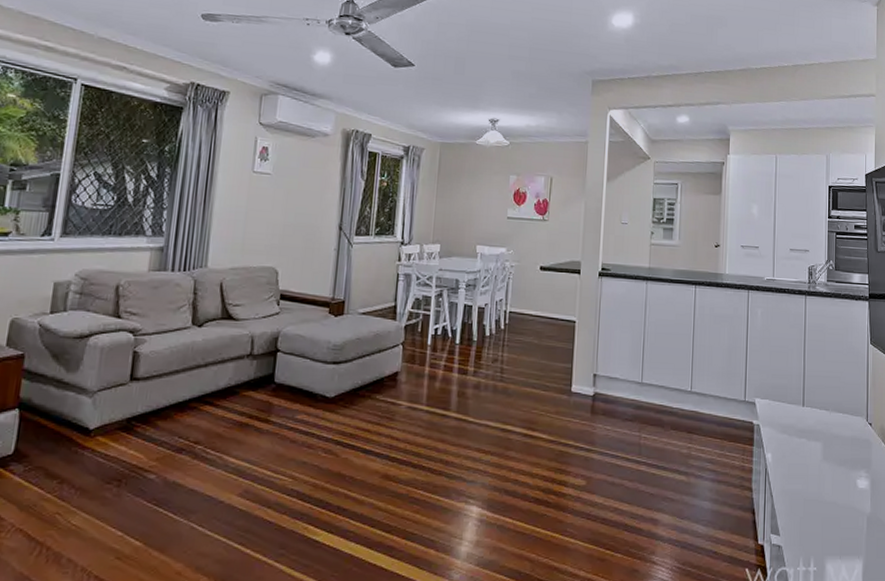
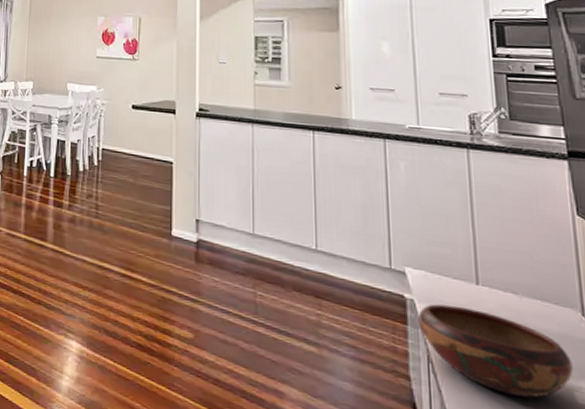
decorative bowl: none [761,426,857,490] -> present [418,304,573,399]

